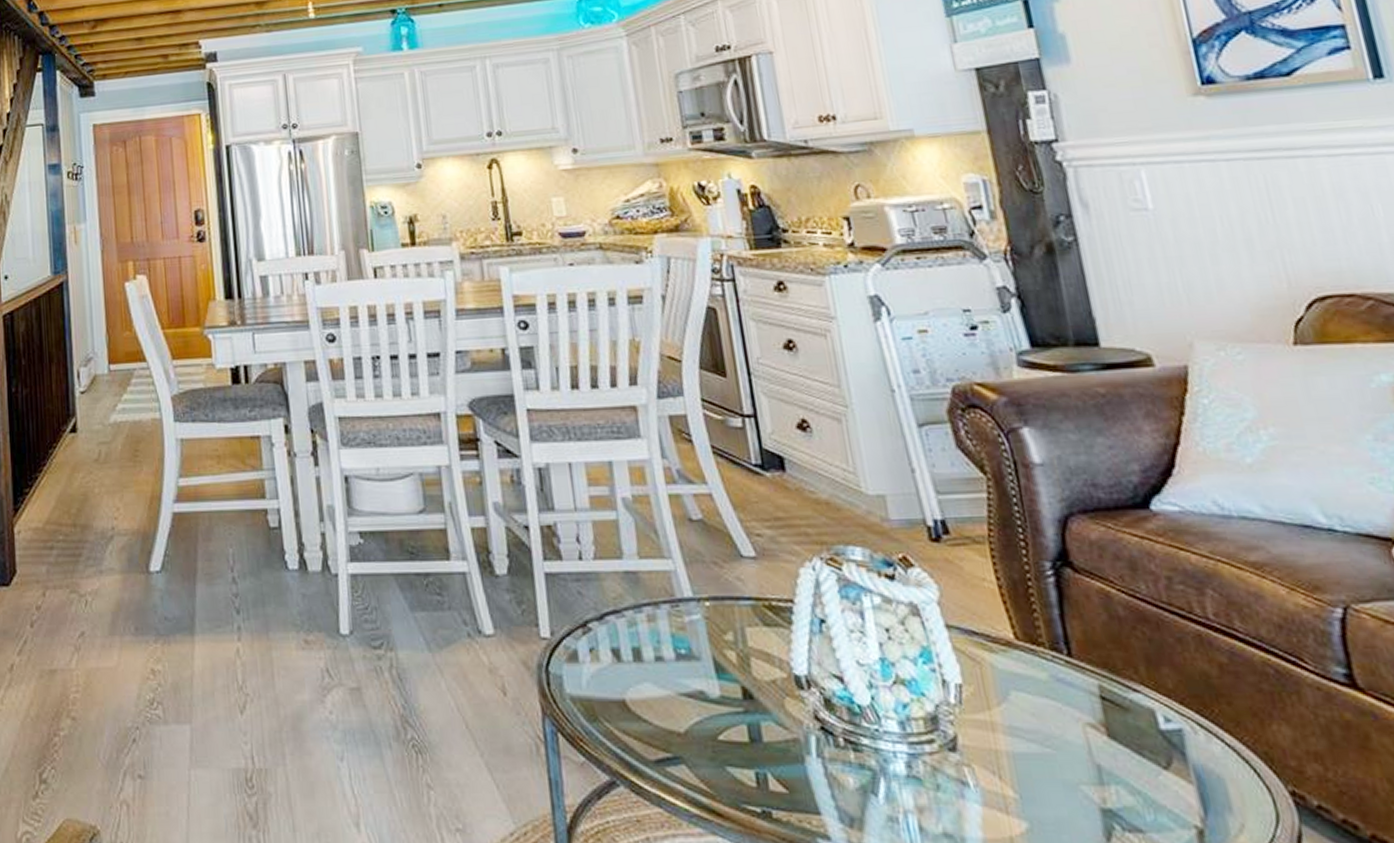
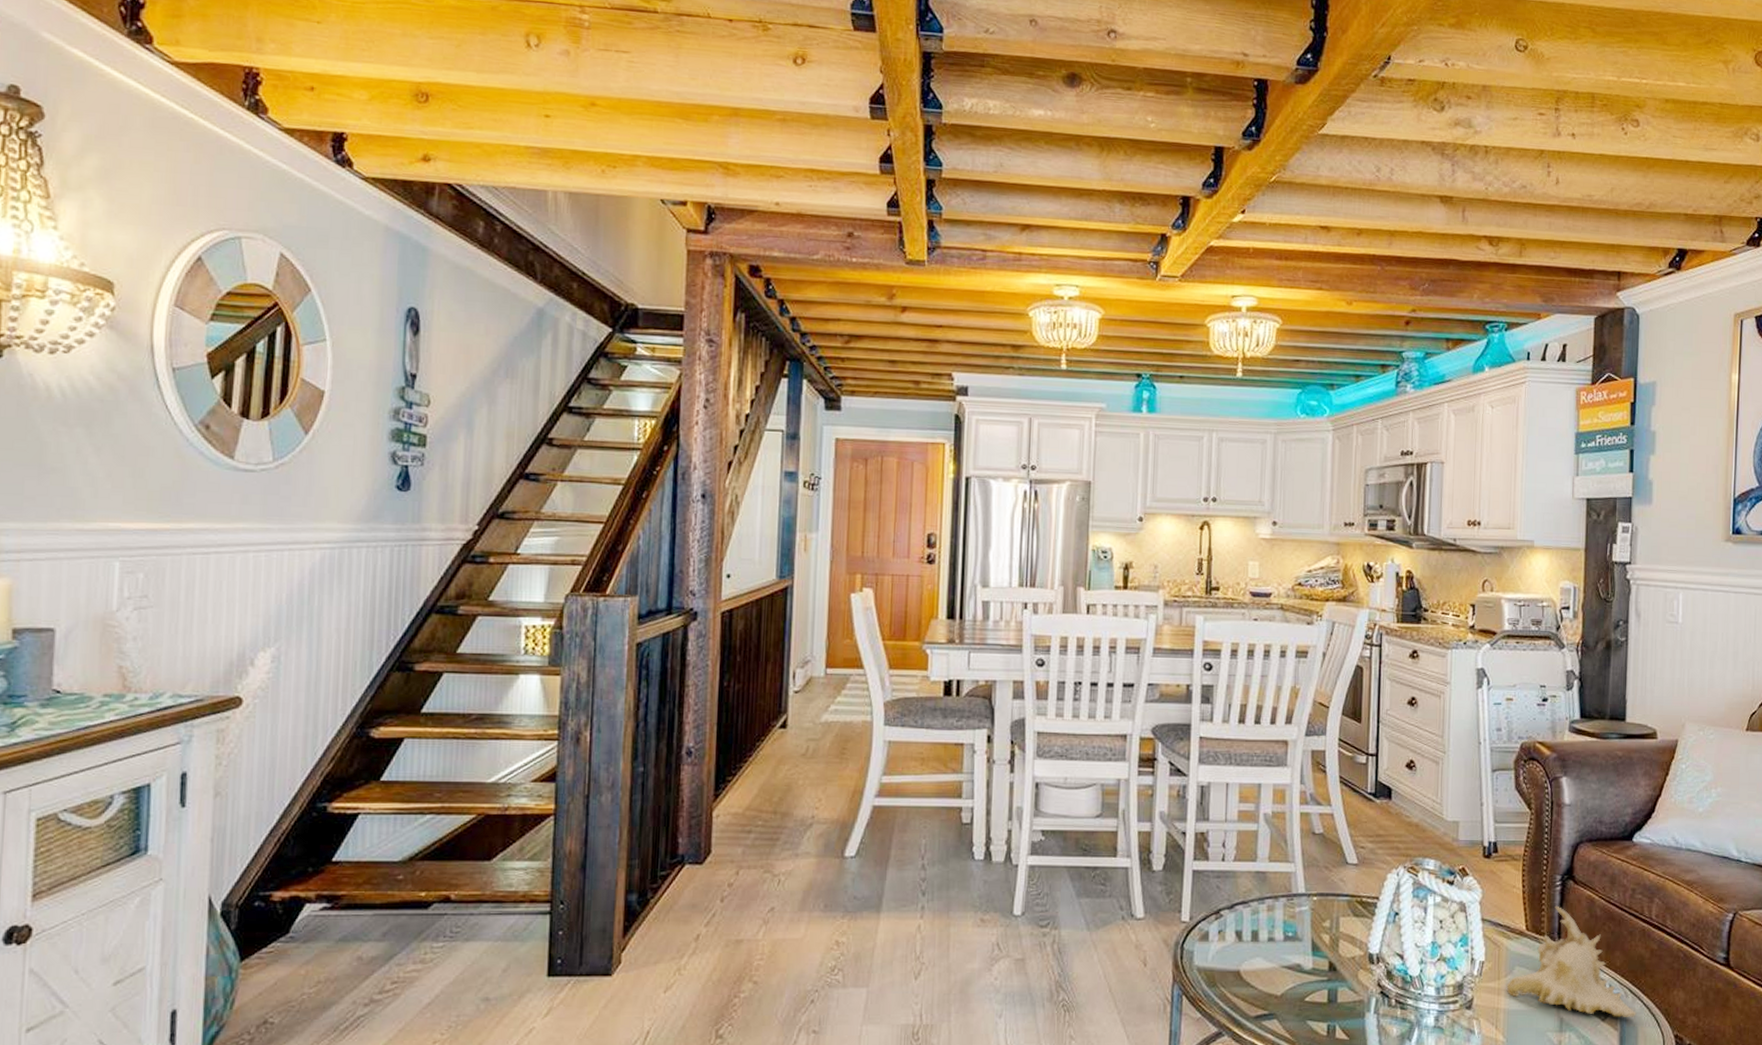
seashell: none [1002,604,1218,764] -> present [1506,905,1636,1017]

